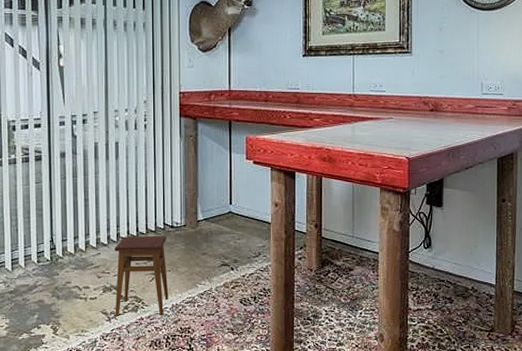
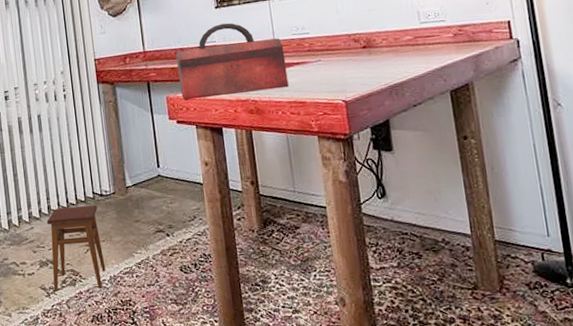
toolbox: none [260,72,361,142] -> present [176,22,289,100]

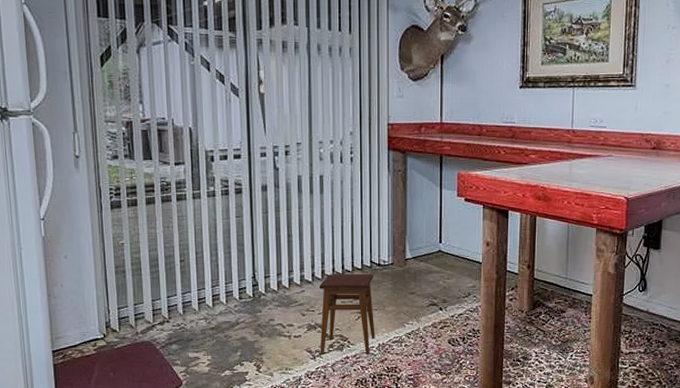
toolbox: present [176,22,289,100] -> none [473,105,580,179]

